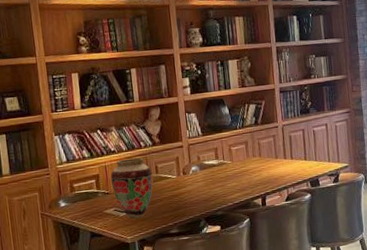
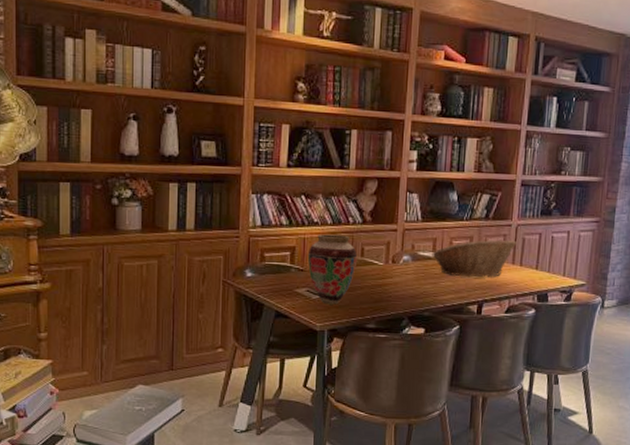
fruit basket: none [215,139,286,177] -> present [432,239,517,278]

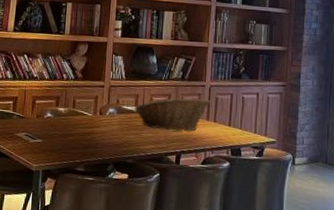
vase: present [307,234,358,305] -> none [27,87,70,149]

